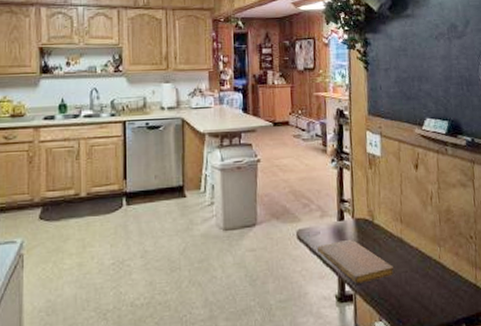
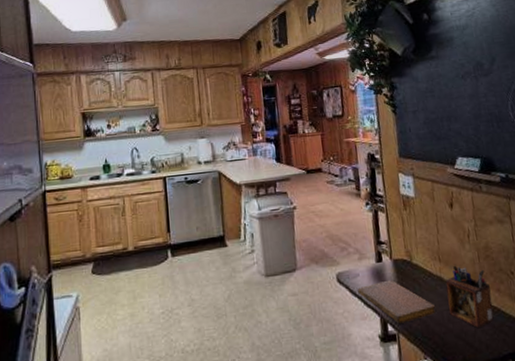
desk organizer: none [405,226,451,292] -> present [445,264,494,329]

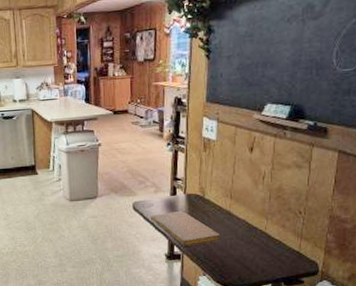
desk organizer: present [445,264,494,329] -> none [232,201,275,256]

